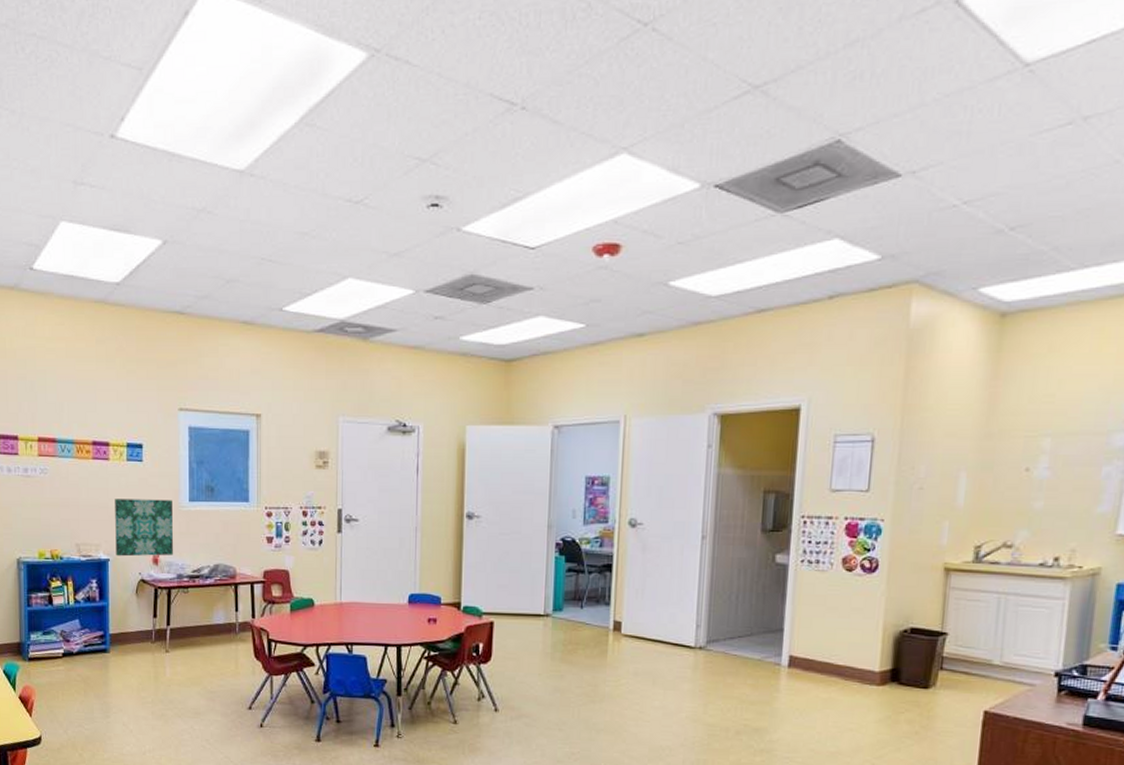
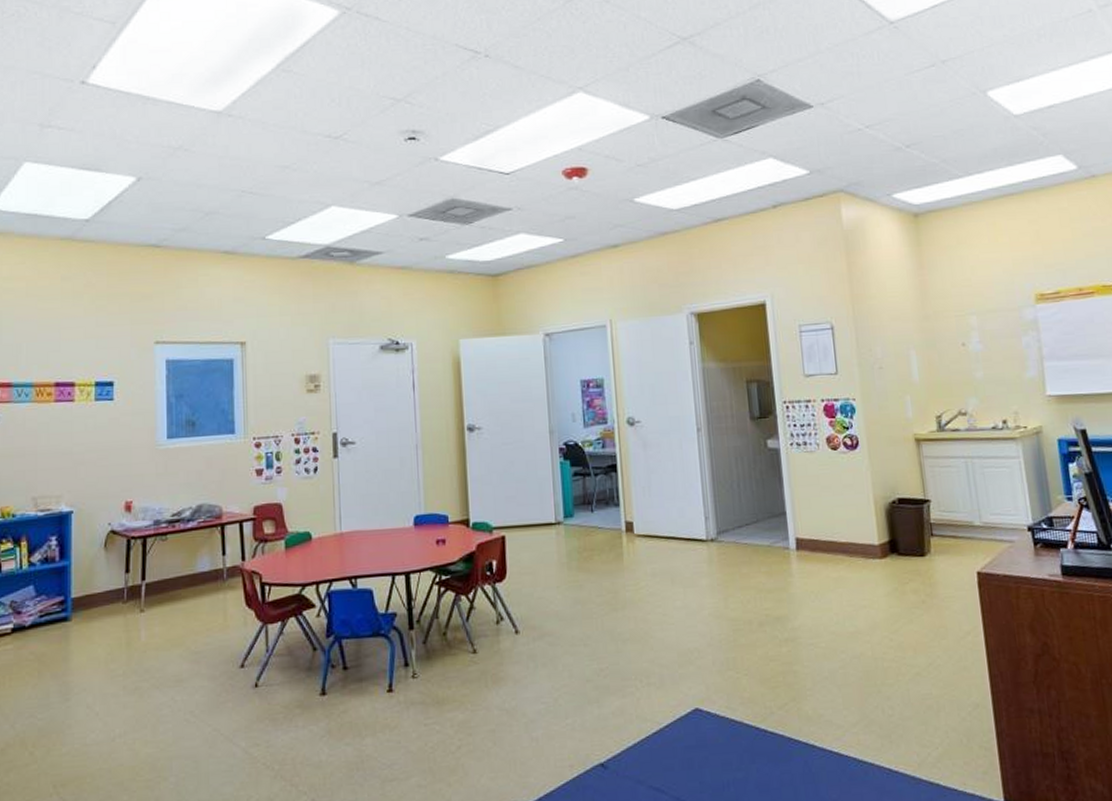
wall art: present [115,499,173,557] -> none [80,438,149,507]

